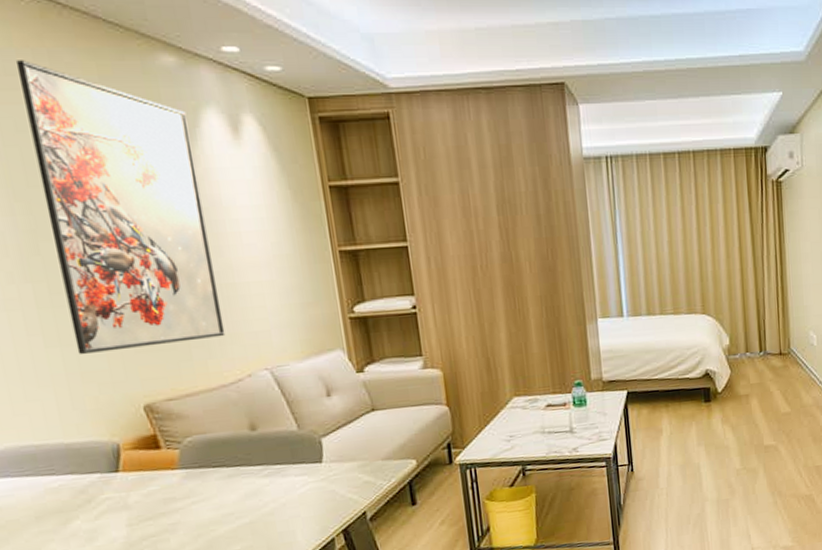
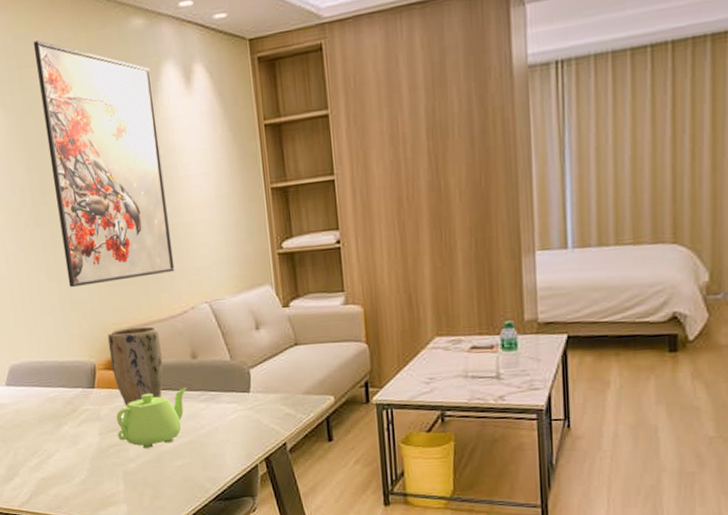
plant pot: none [136,397,214,489] -> present [108,326,164,406]
teapot: none [150,463,246,536] -> present [116,388,188,448]

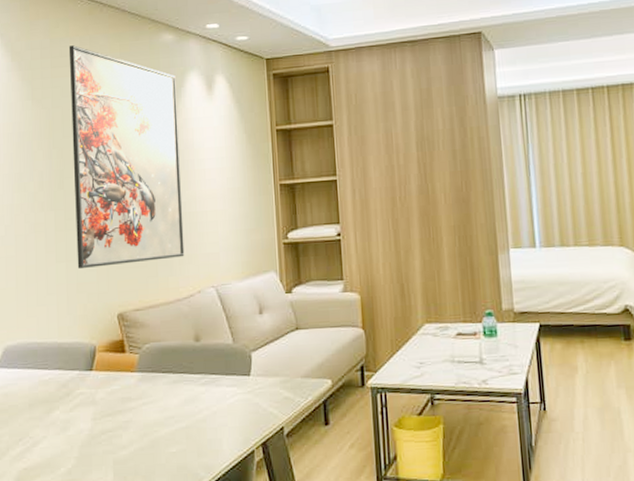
plant pot: present [108,326,164,406] -> none [111,308,165,389]
teapot: present [116,388,188,448] -> none [111,371,188,434]

